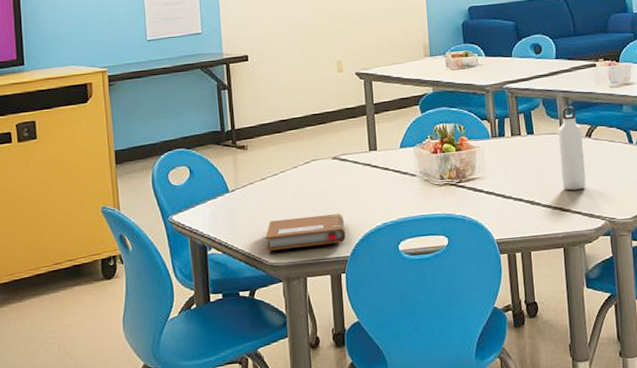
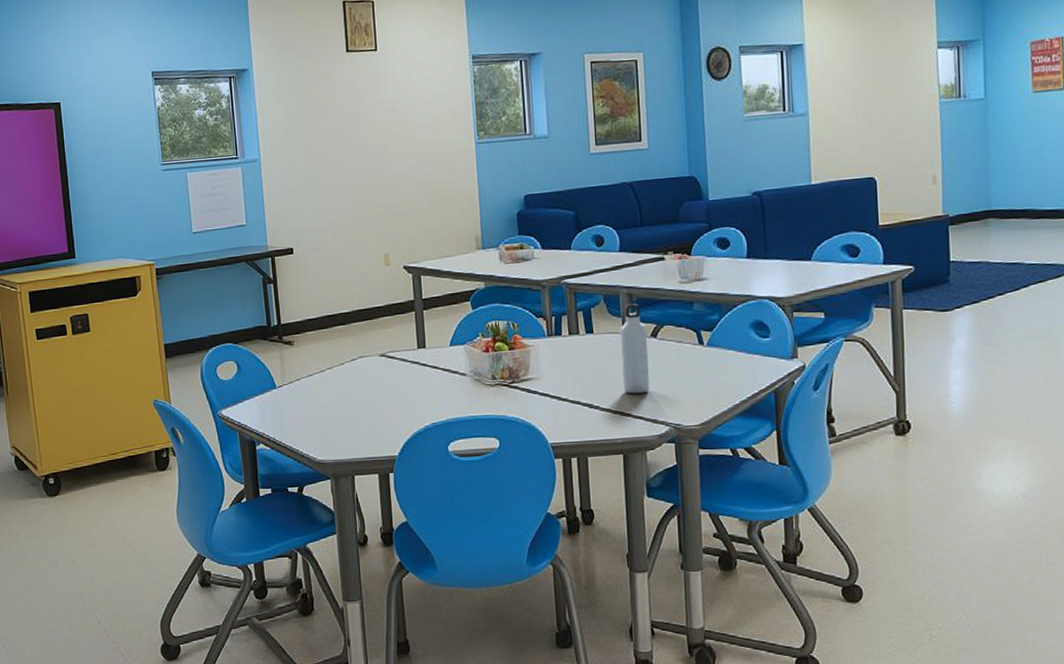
notebook: present [265,214,346,251] -> none [313,412,394,448]

